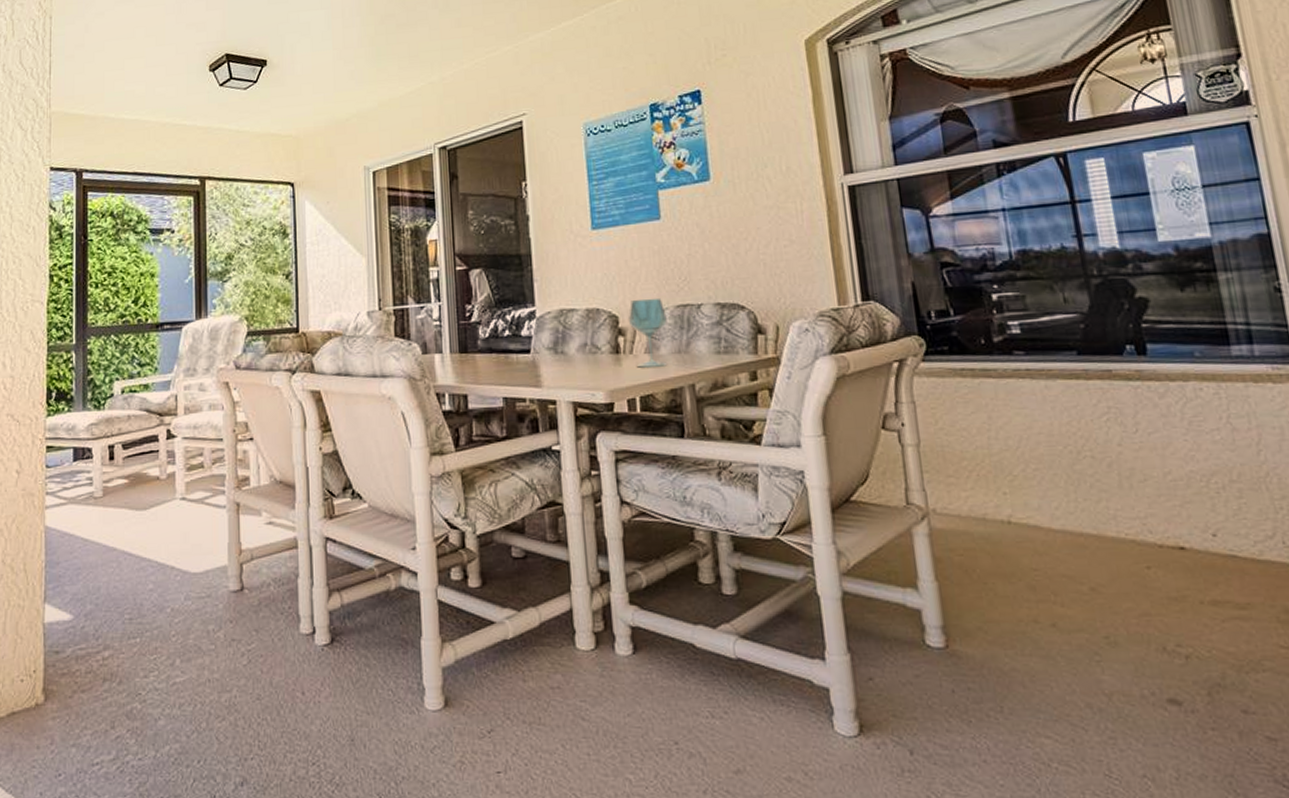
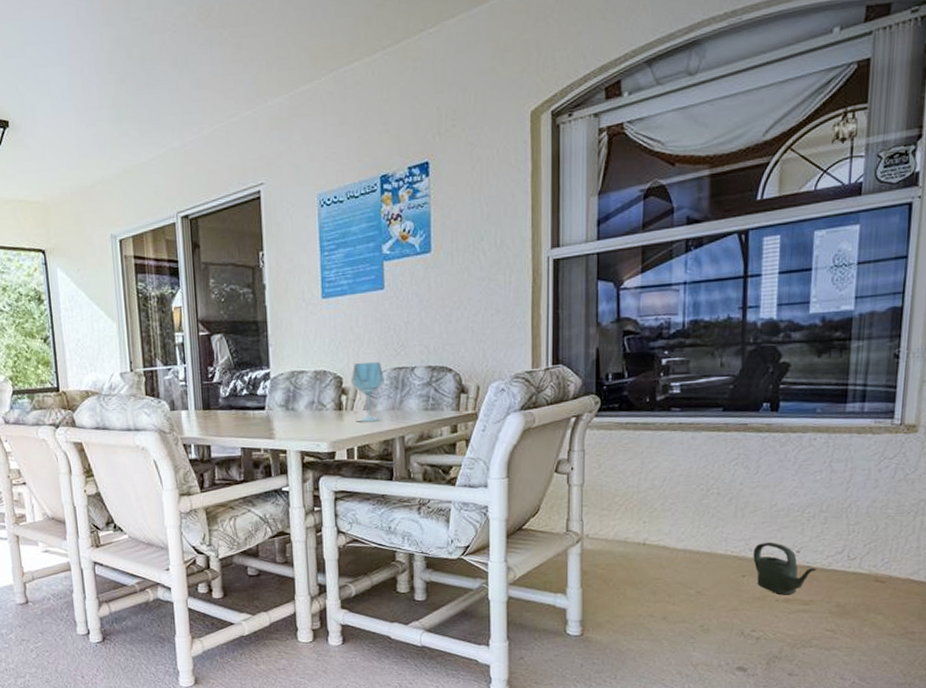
watering can: none [1154,521,1245,595] -> present [753,541,816,595]

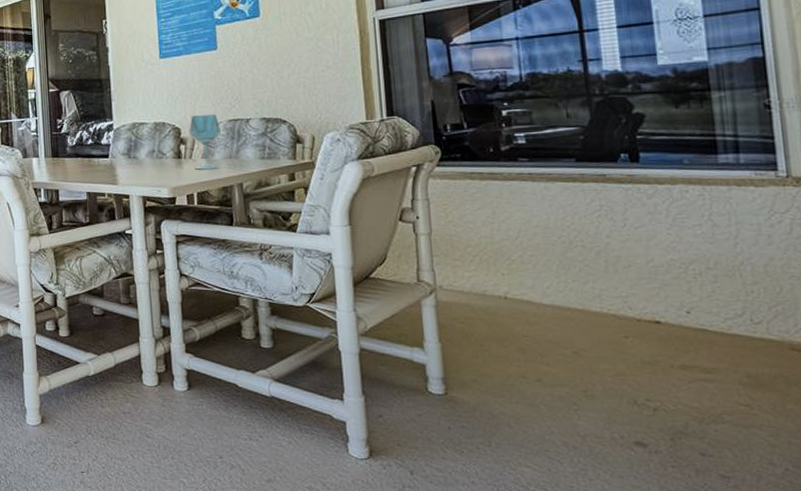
watering can: present [753,541,816,595] -> none [634,300,714,361]

